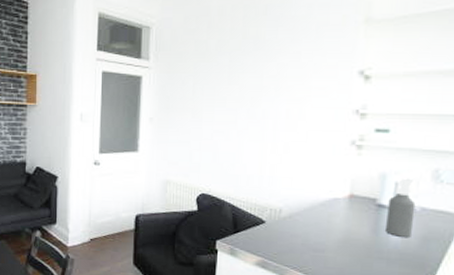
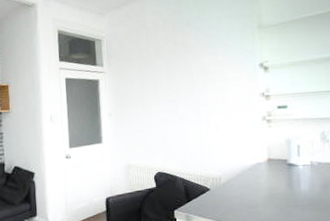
spray bottle: present [386,178,416,237] -> none [295,141,315,187]

